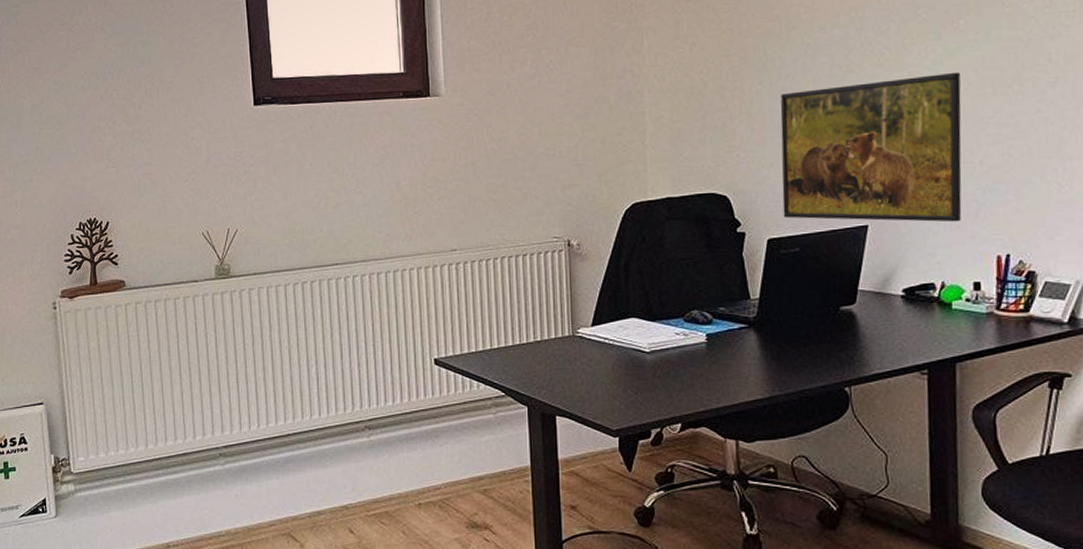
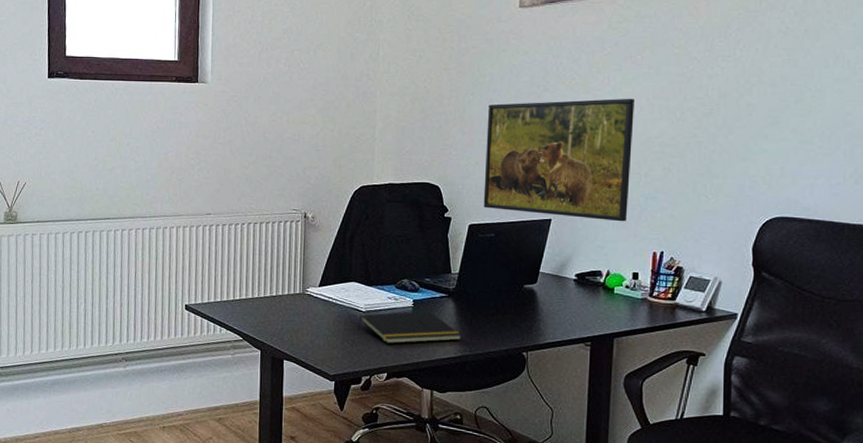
notepad: none [642,347,769,389] -> present [358,311,462,344]

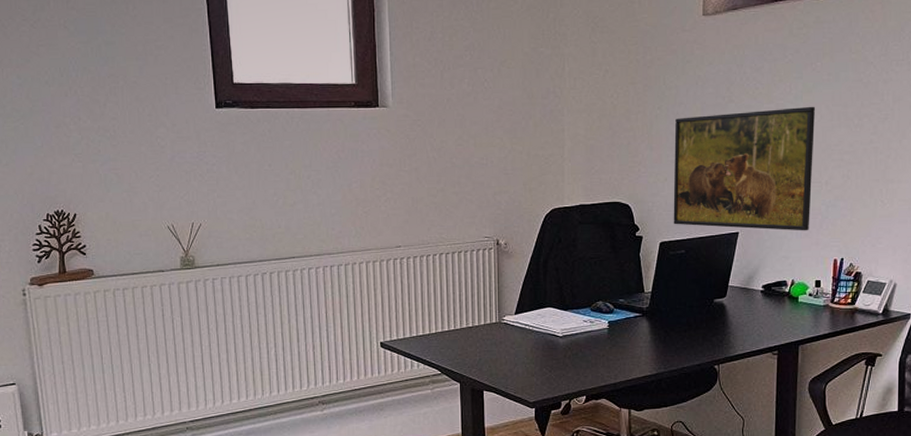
notepad: present [358,311,462,344] -> none [555,332,657,367]

